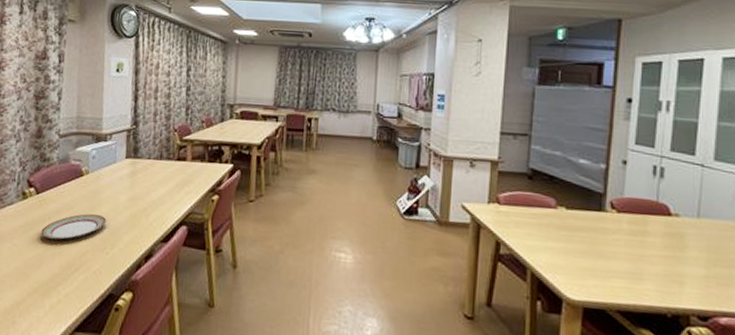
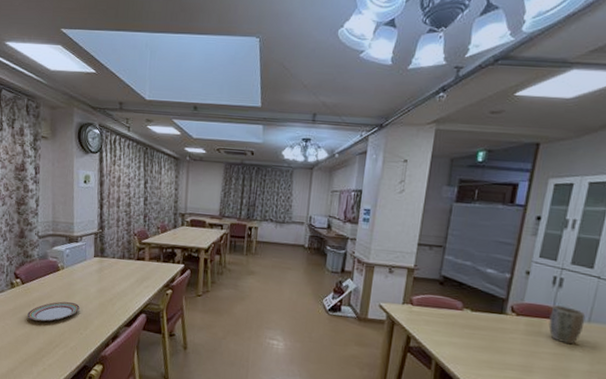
plant pot: none [654,199,694,245] -> present [548,305,586,345]

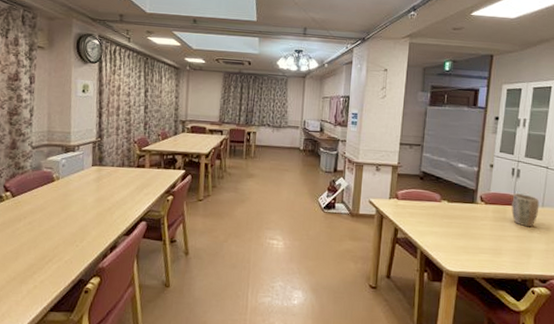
plate: present [27,301,80,322] -> none [17,213,76,236]

